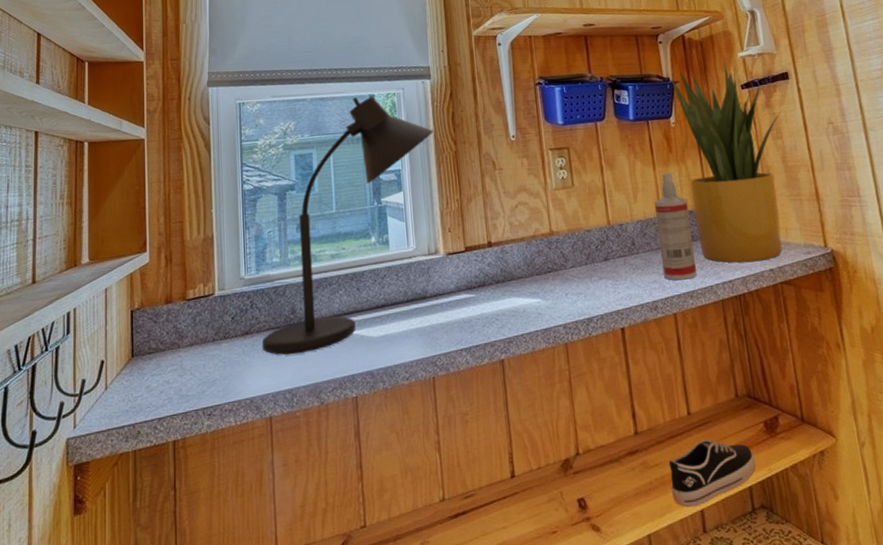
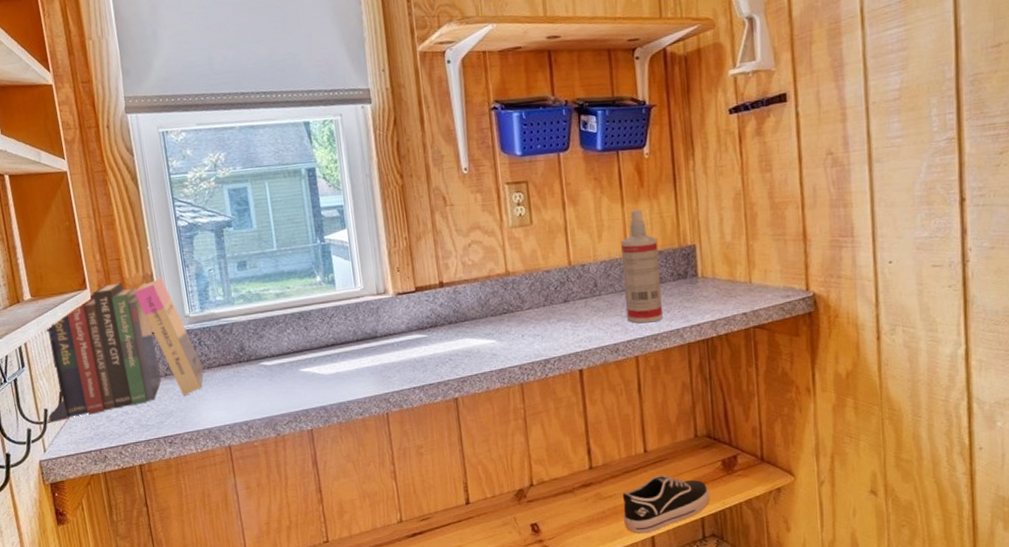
books: none [83,238,253,395] -> present [46,276,204,423]
desk lamp: present [261,96,434,355] -> none [213,123,378,390]
planter: present [671,62,783,263] -> none [647,81,774,306]

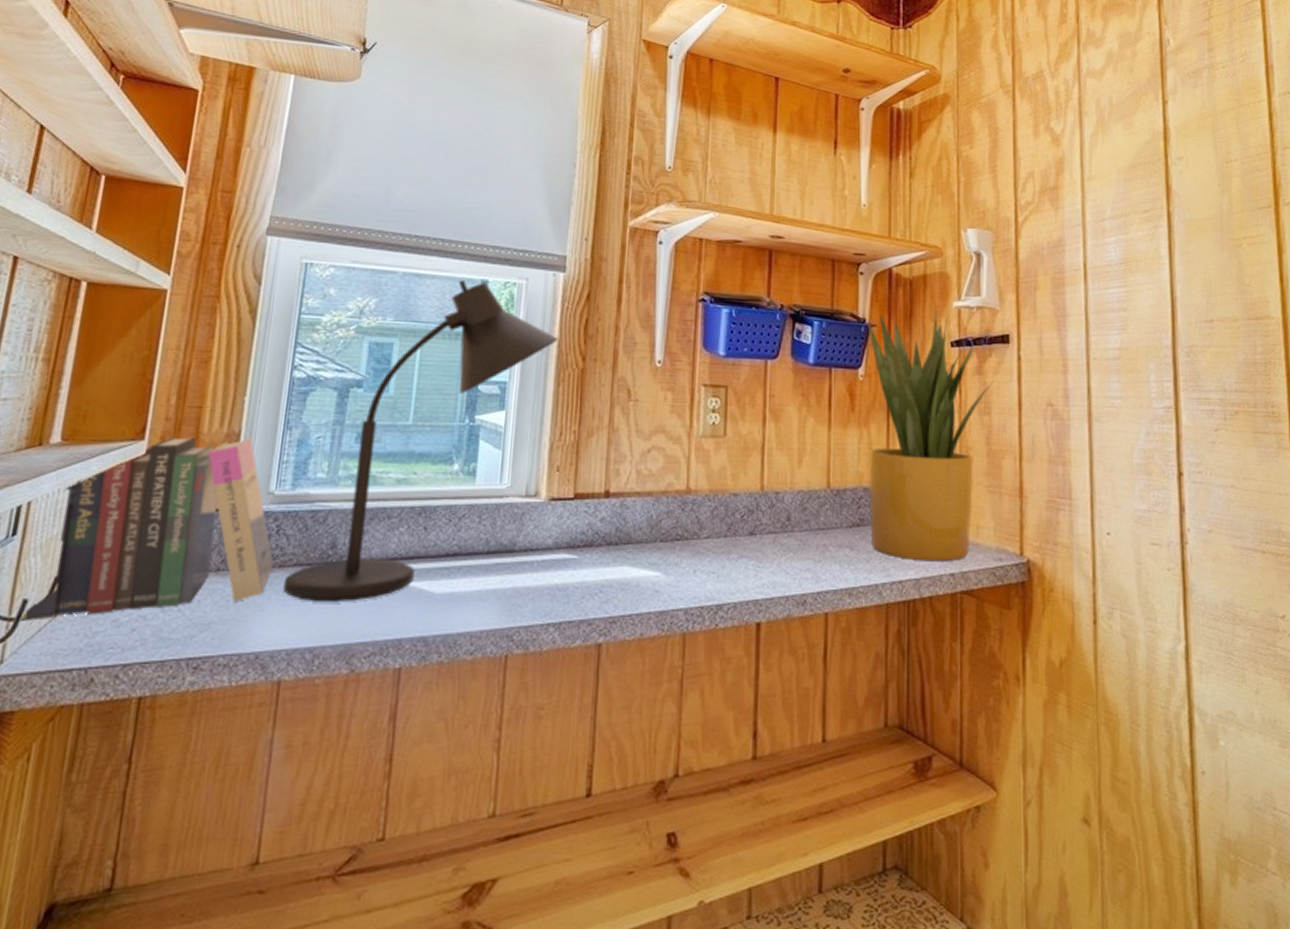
desk lamp: none [213,123,378,390] -> present [282,280,559,602]
spray bottle: present [621,209,663,323] -> none [819,436,864,573]
shoe: present [622,474,710,534] -> none [786,775,896,859]
planter: none [647,81,774,306] -> present [867,310,995,562]

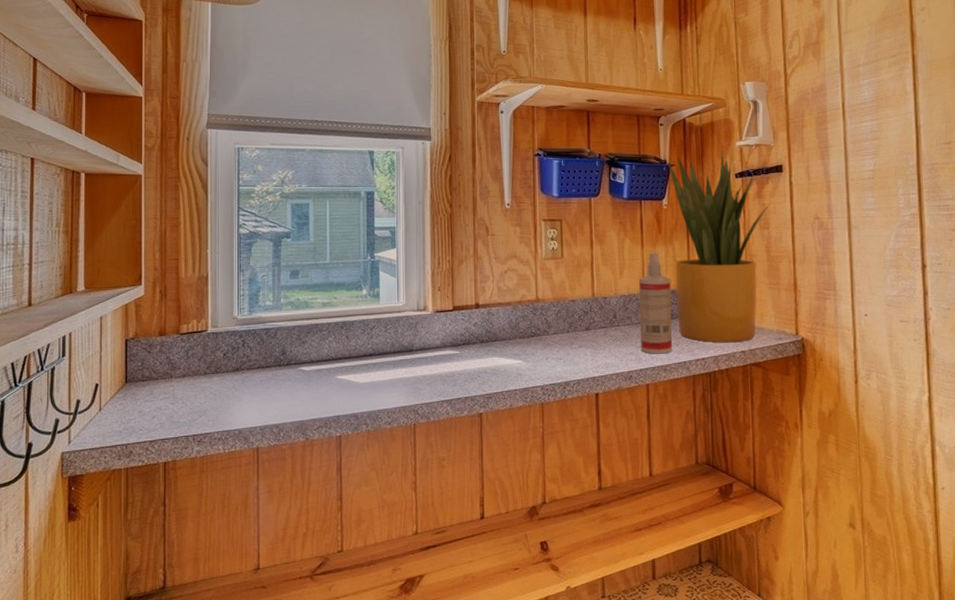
books: present [21,436,274,621] -> none [78,278,243,414]
desk lamp: present [282,280,559,602] -> none [252,152,431,392]
spray bottle: none [819,436,864,573] -> present [639,252,672,354]

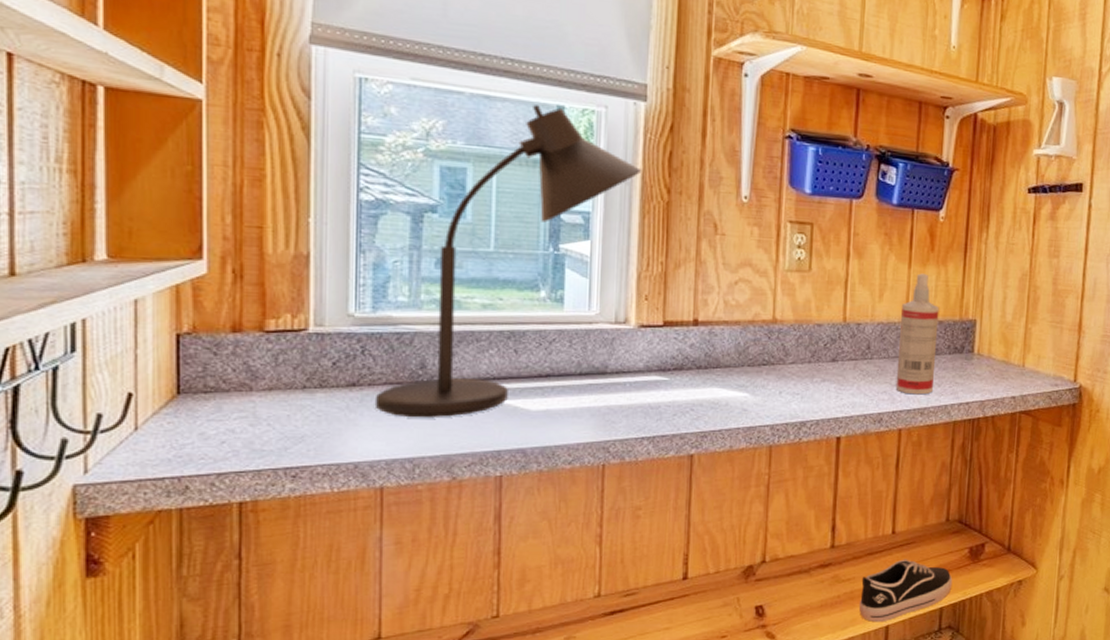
desk lamp: none [252,152,431,392] -> present [374,105,642,417]
shoe: none [627,498,707,557] -> present [858,559,953,623]
planter: present [668,150,772,343] -> none [943,157,1066,387]

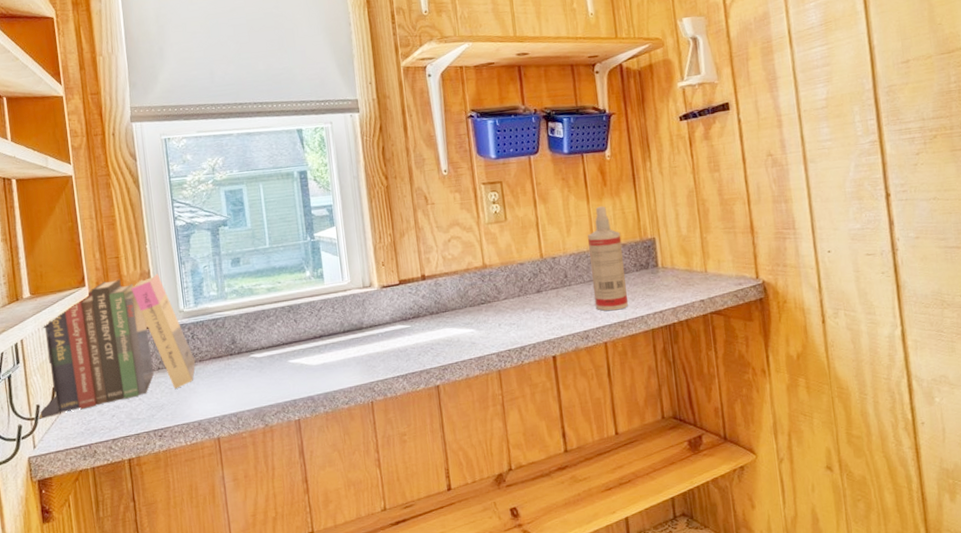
books: none [99,257,363,434] -> present [38,273,196,419]
desk lamp: present [374,105,642,417] -> none [205,130,365,382]
shoe: present [858,559,953,623] -> none [596,456,679,515]

